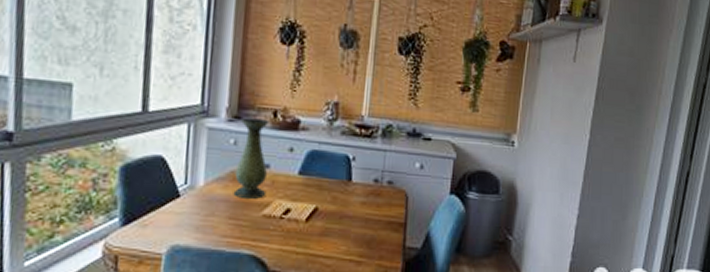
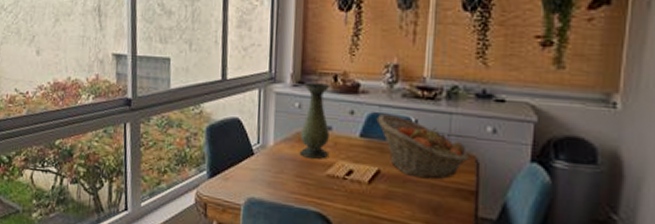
fruit basket: none [316,150,401,214] -> present [376,113,470,180]

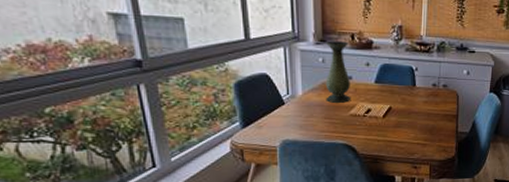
fruit basket: present [376,113,470,180] -> none [387,64,453,110]

